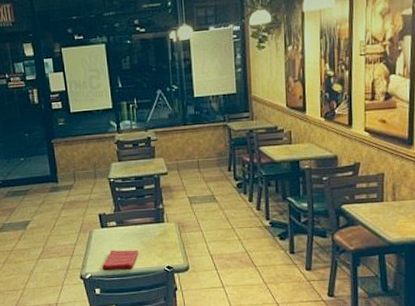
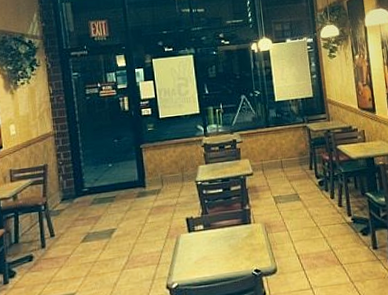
dish towel: present [102,250,138,270] -> none [189,253,226,277]

